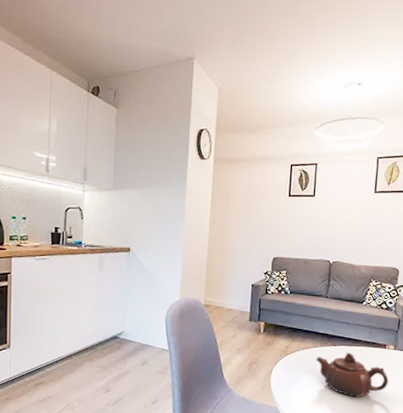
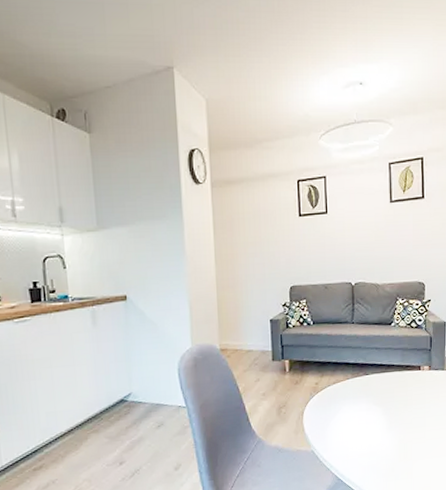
teapot: present [316,352,389,397] -> none [349,380,427,428]

